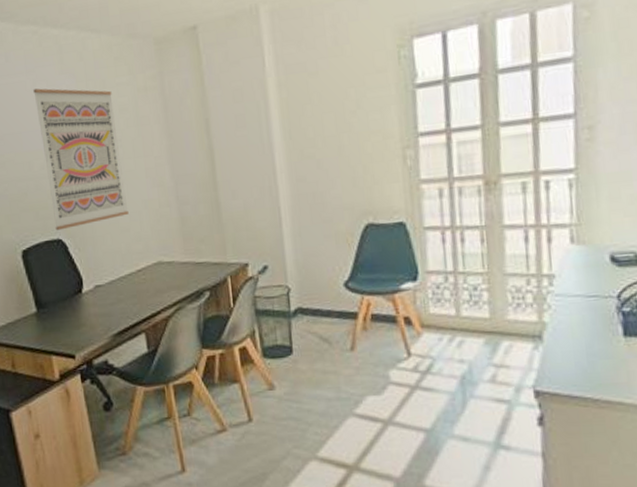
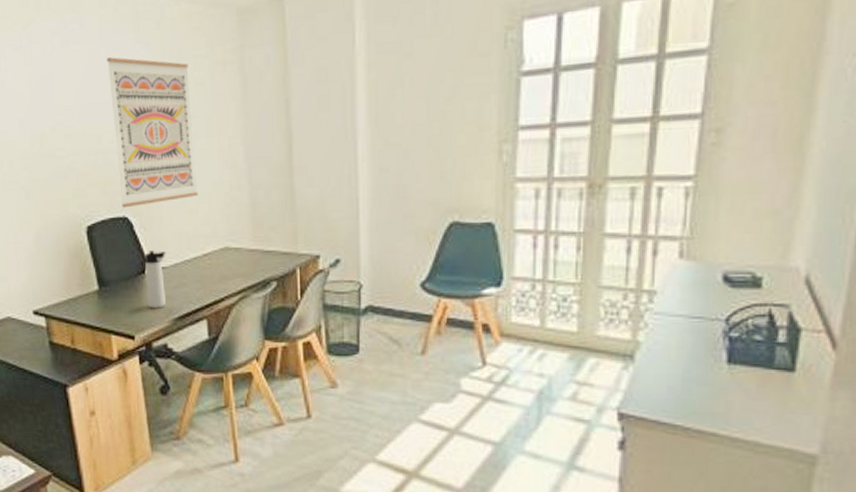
thermos bottle: none [81,270,104,327] -> present [145,251,166,308]

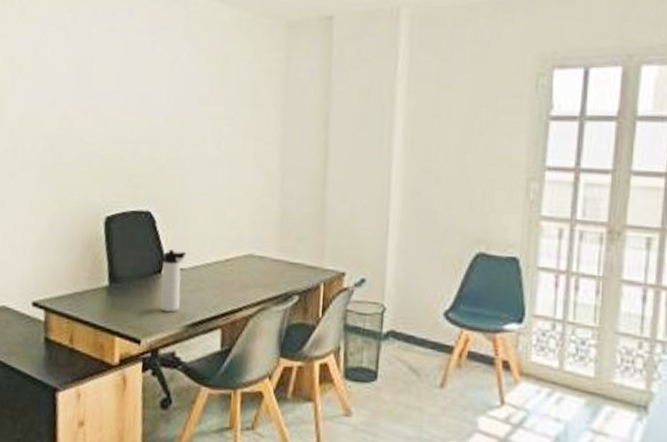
wall art: present [107,57,198,208] -> none [146,50,233,202]

